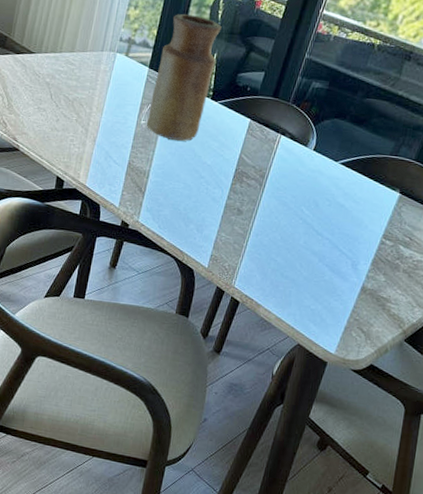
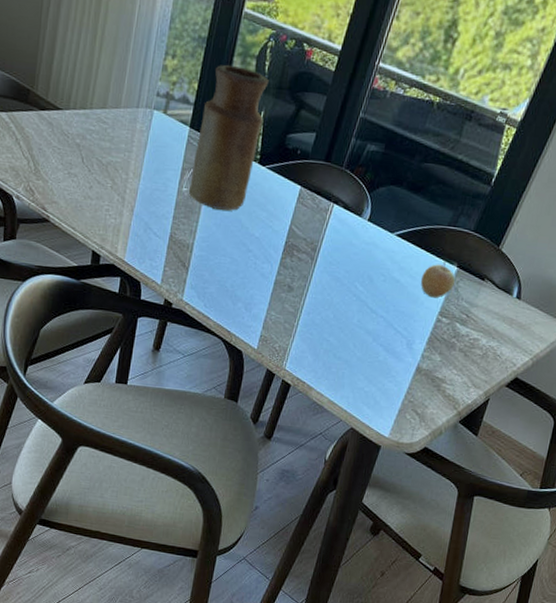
fruit: none [364,187,398,222] -> present [420,261,455,298]

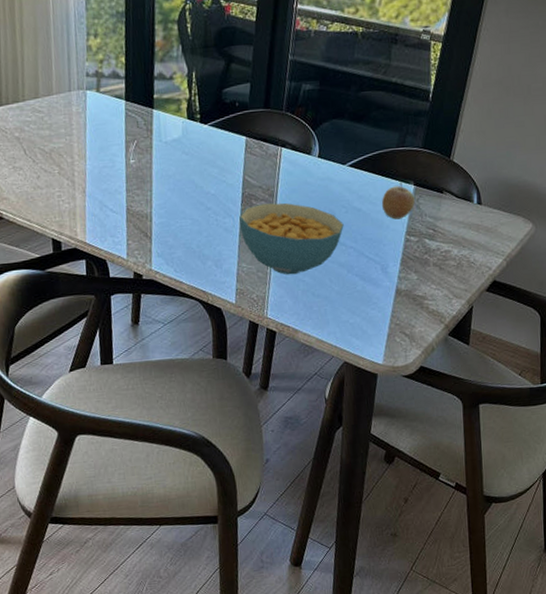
vase: present [189,65,269,211] -> none [135,33,197,175]
cereal bowl: none [275,255,379,333] -> present [239,202,344,275]

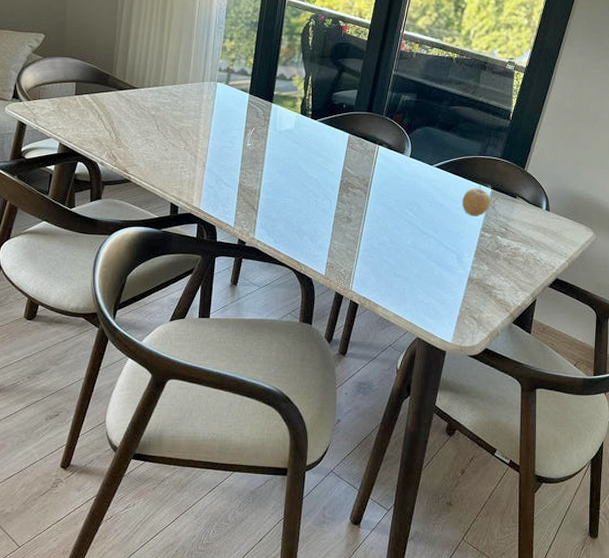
cereal bowl: present [239,202,344,275] -> none [335,191,427,255]

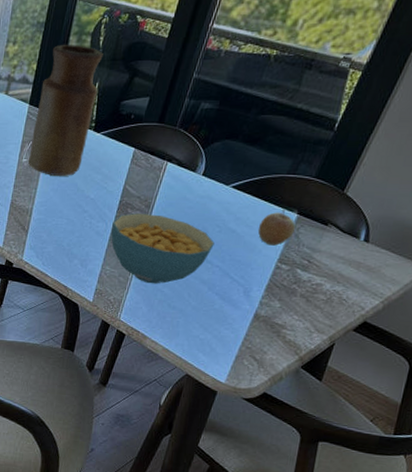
vase: none [253,43,313,160] -> present [28,45,103,177]
cereal bowl: none [335,191,427,255] -> present [110,212,215,284]

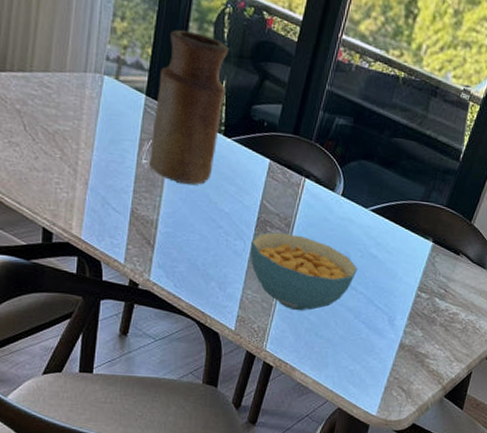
fruit: present [257,209,296,246] -> none [397,236,431,274]

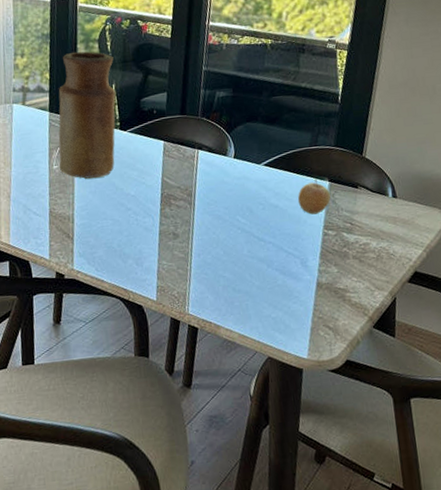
cereal bowl: present [249,231,358,311] -> none [159,201,262,271]
fruit: none [397,236,431,274] -> present [297,178,331,215]

